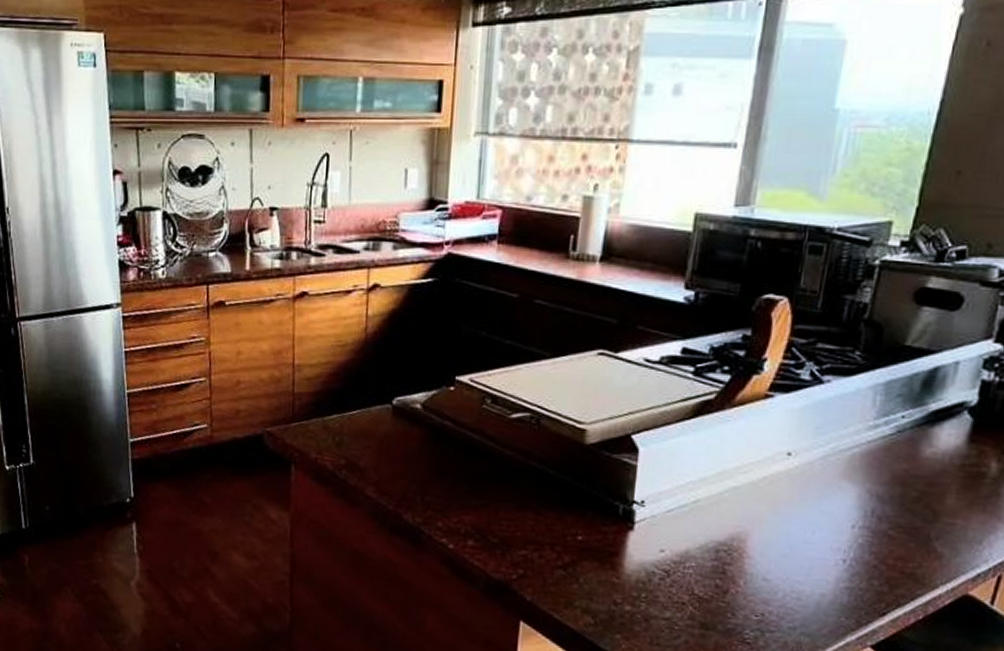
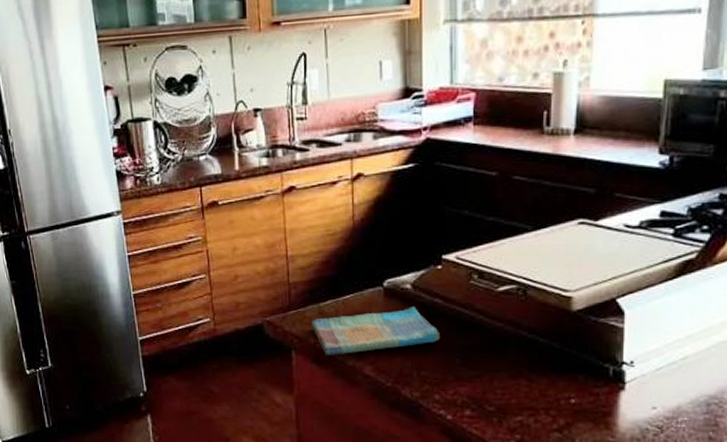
dish towel: none [314,428,447,473] -> present [312,307,439,355]

